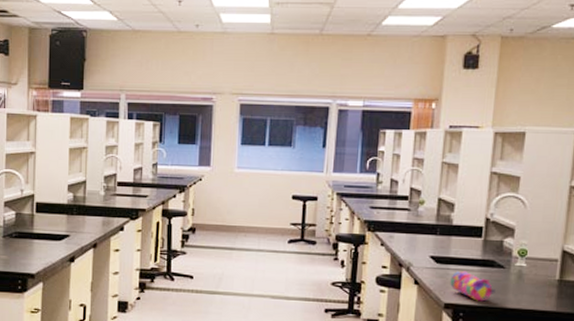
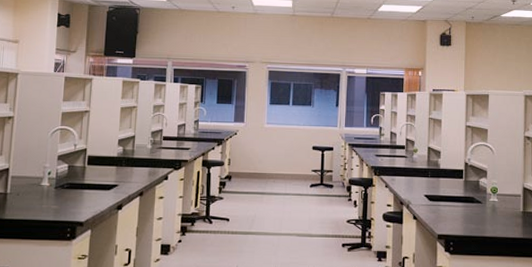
pencil case: present [450,270,496,302] -> none [441,206,476,232]

